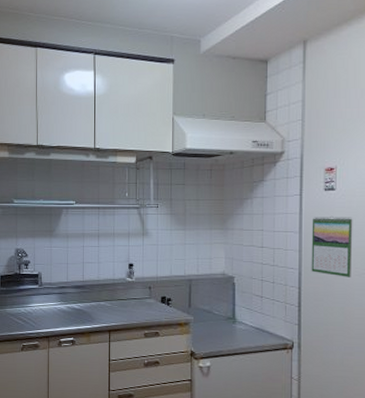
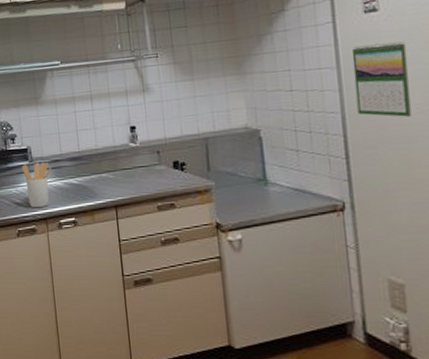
utensil holder: none [31,287,57,327] -> present [21,162,51,208]

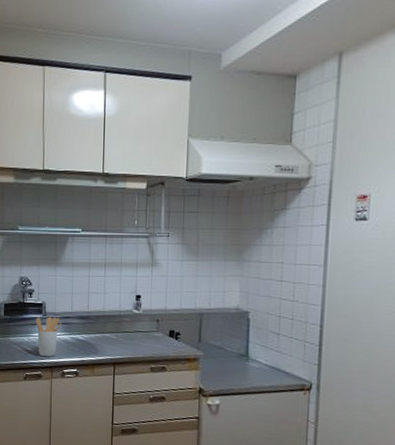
calendar: present [351,41,411,117] -> none [335,248,387,316]

